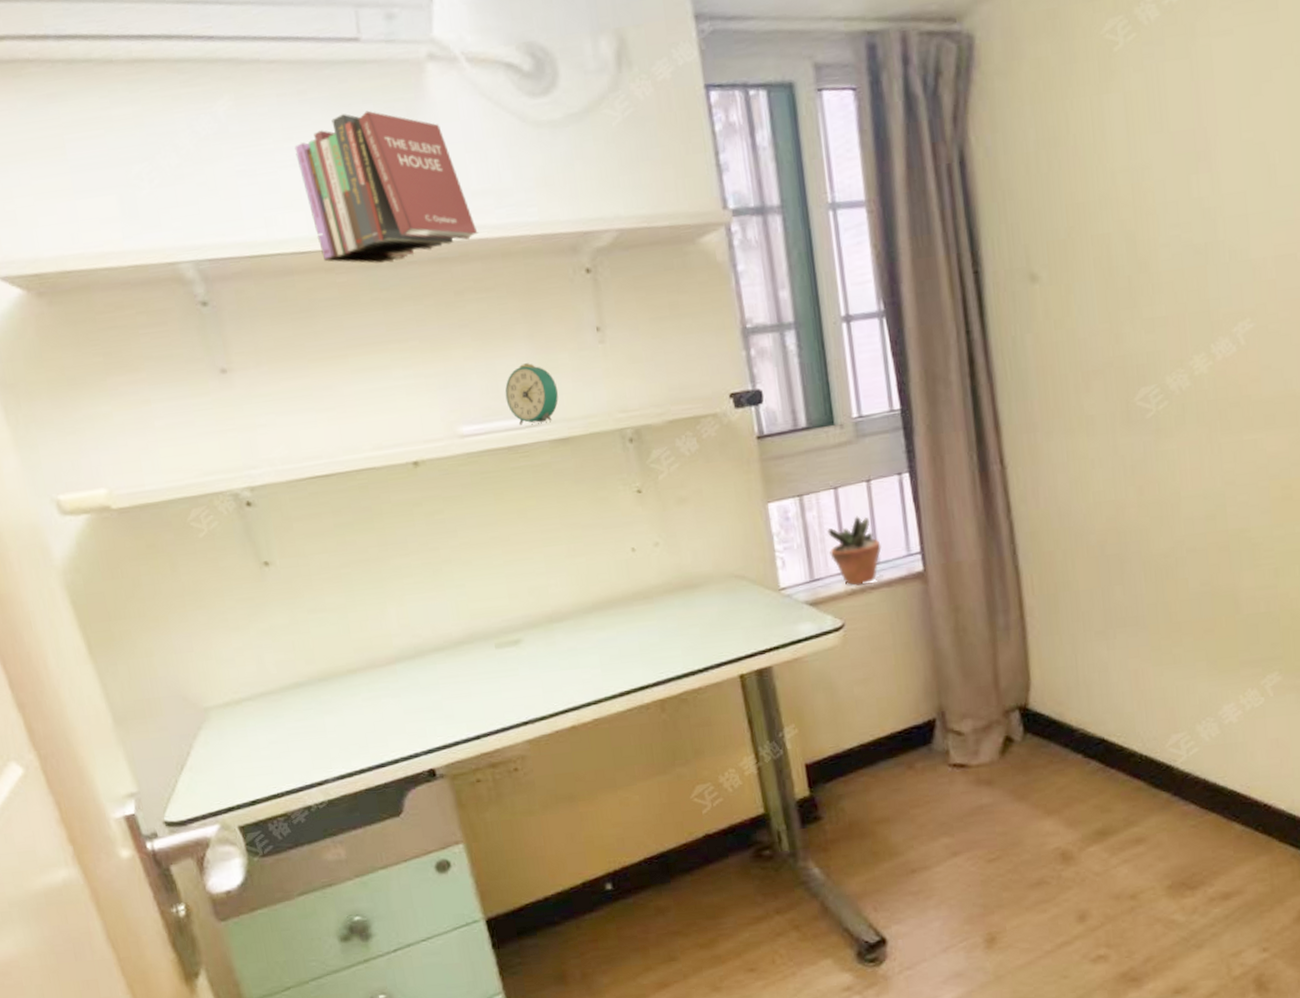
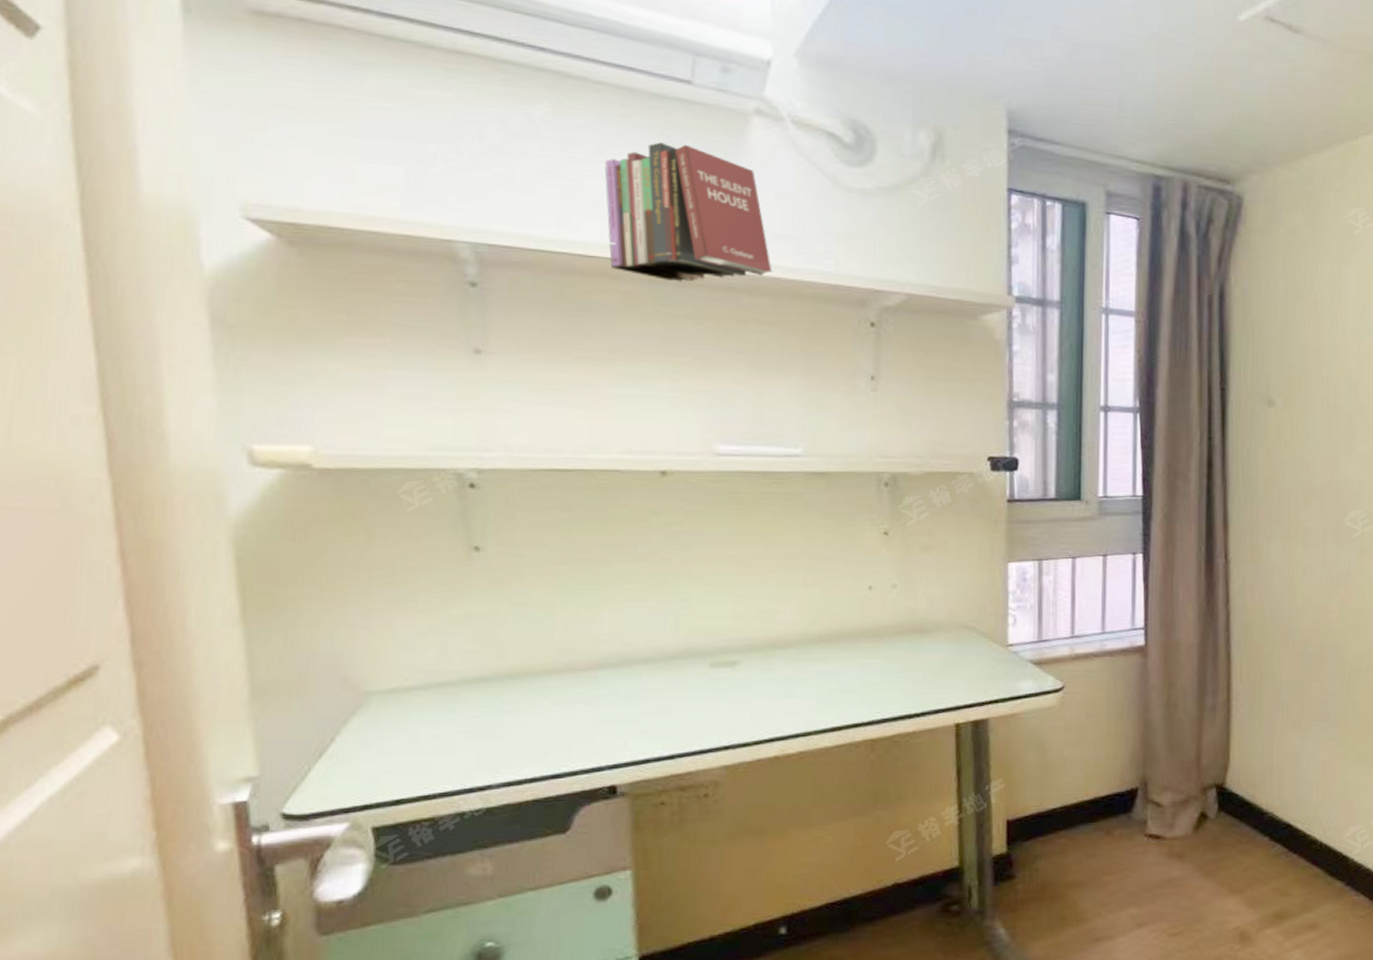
alarm clock: present [505,363,559,425] -> none [769,397,823,454]
potted cactus: present [827,516,882,586] -> none [1060,586,1109,651]

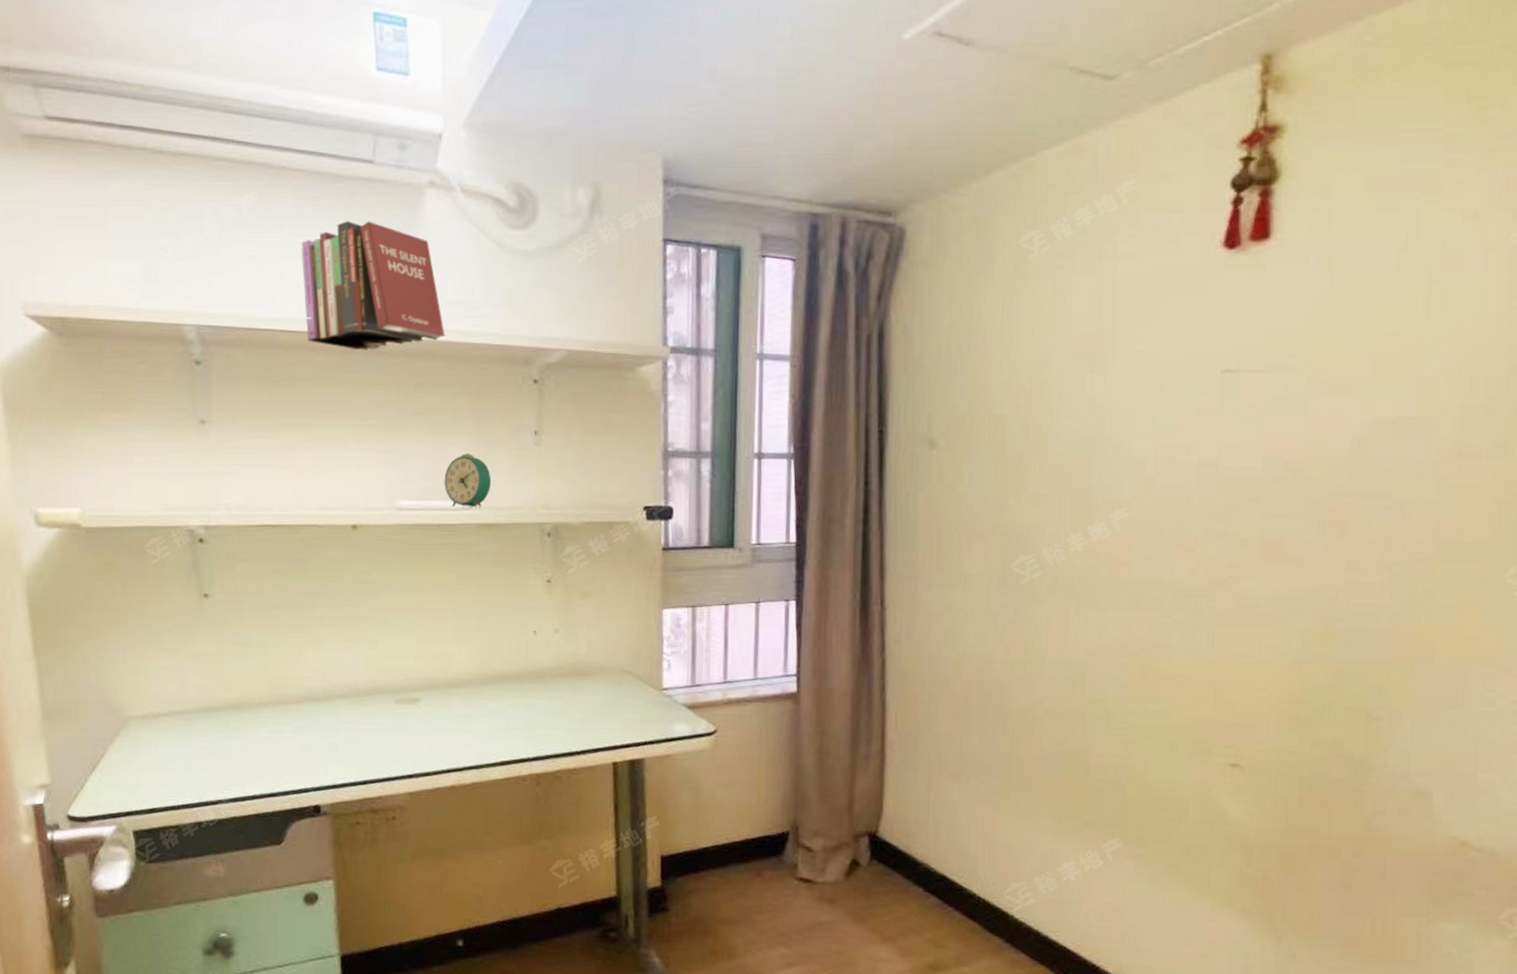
alarm clock: none [769,397,823,454] -> present [444,454,492,507]

